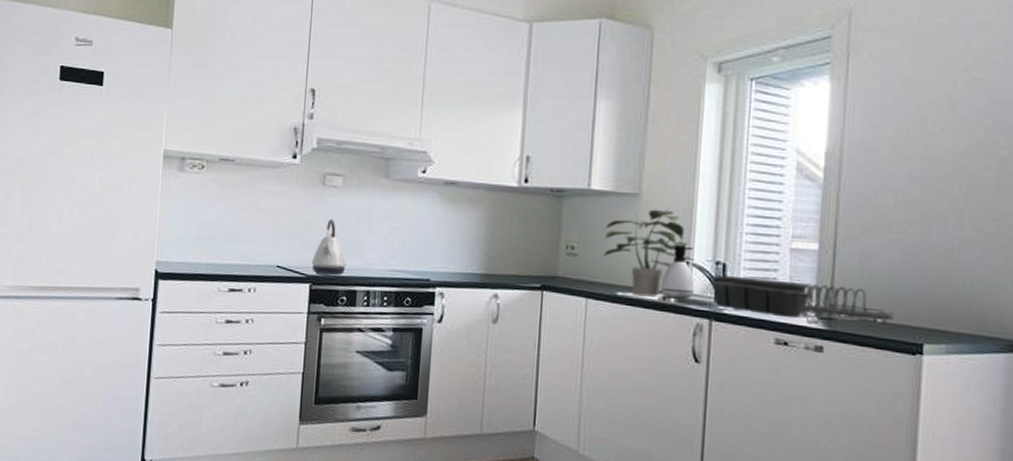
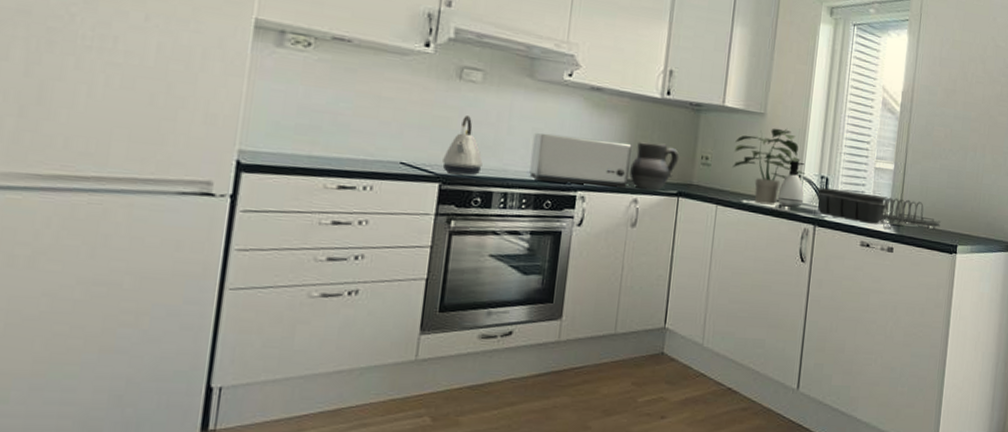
toaster: none [389,230,489,284] -> present [529,132,632,189]
ceramic jug: none [487,234,542,285] -> present [629,142,680,191]

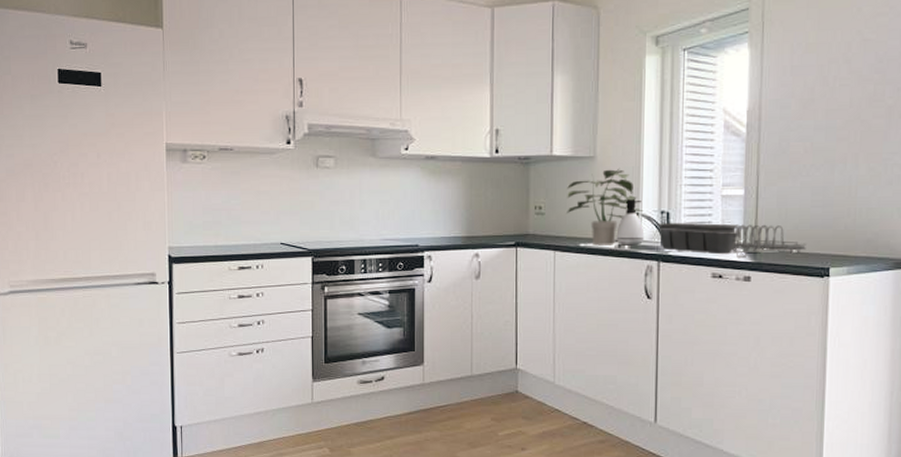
kettle: present [442,116,483,176] -> none [312,198,343,248]
toaster: present [529,132,632,189] -> none [381,203,468,247]
ceramic jug: present [629,142,680,191] -> none [468,199,514,244]

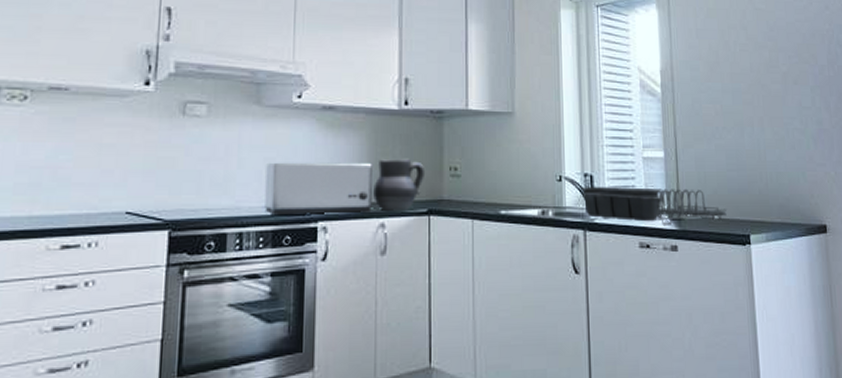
toaster: none [381,203,468,247] -> present [264,162,372,216]
ceramic jug: none [468,199,514,244] -> present [372,158,426,212]
potted plant: present [567,168,644,246] -> none [485,125,567,213]
soap dispenser: present [616,199,645,246] -> none [539,161,569,213]

